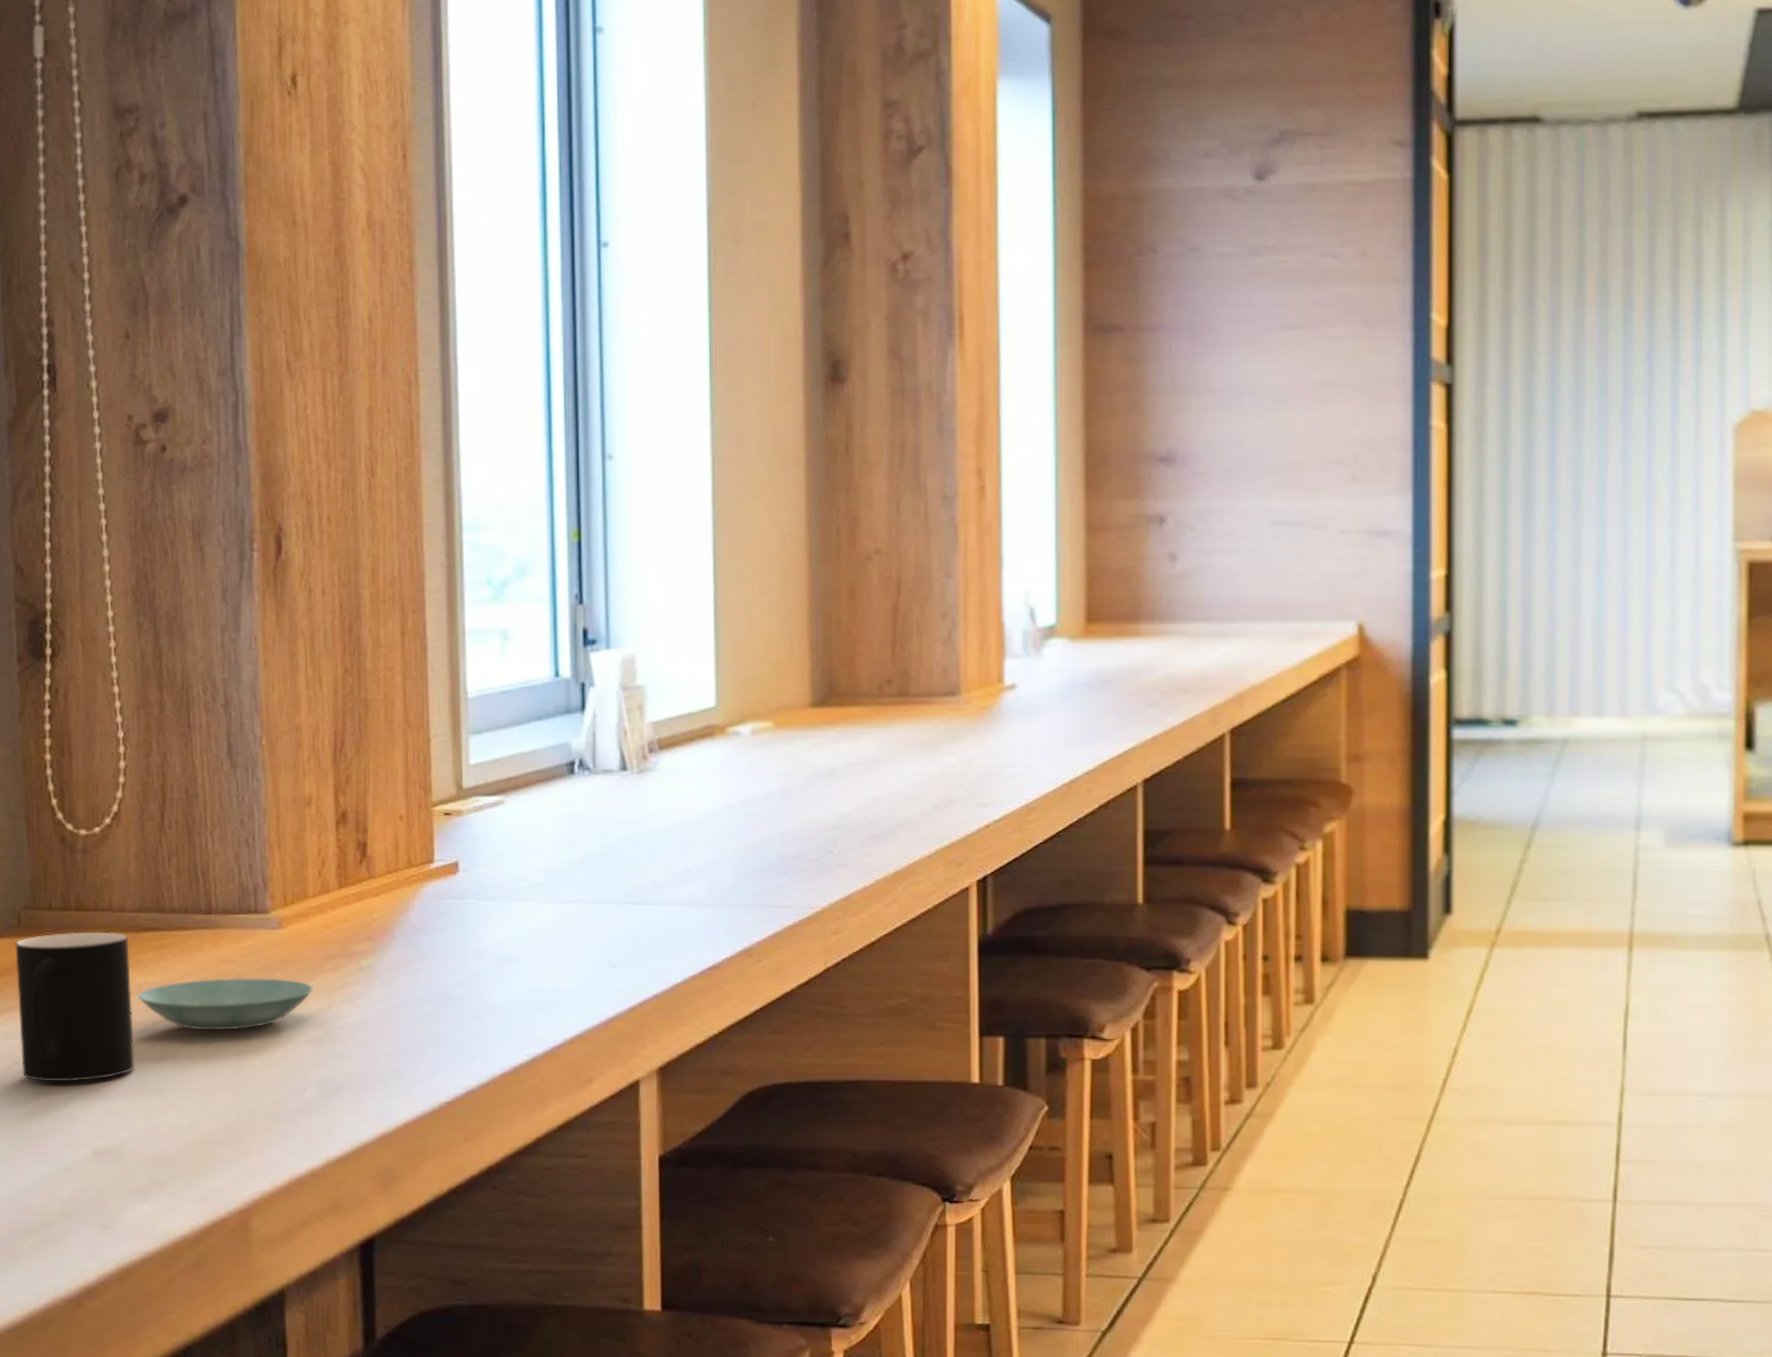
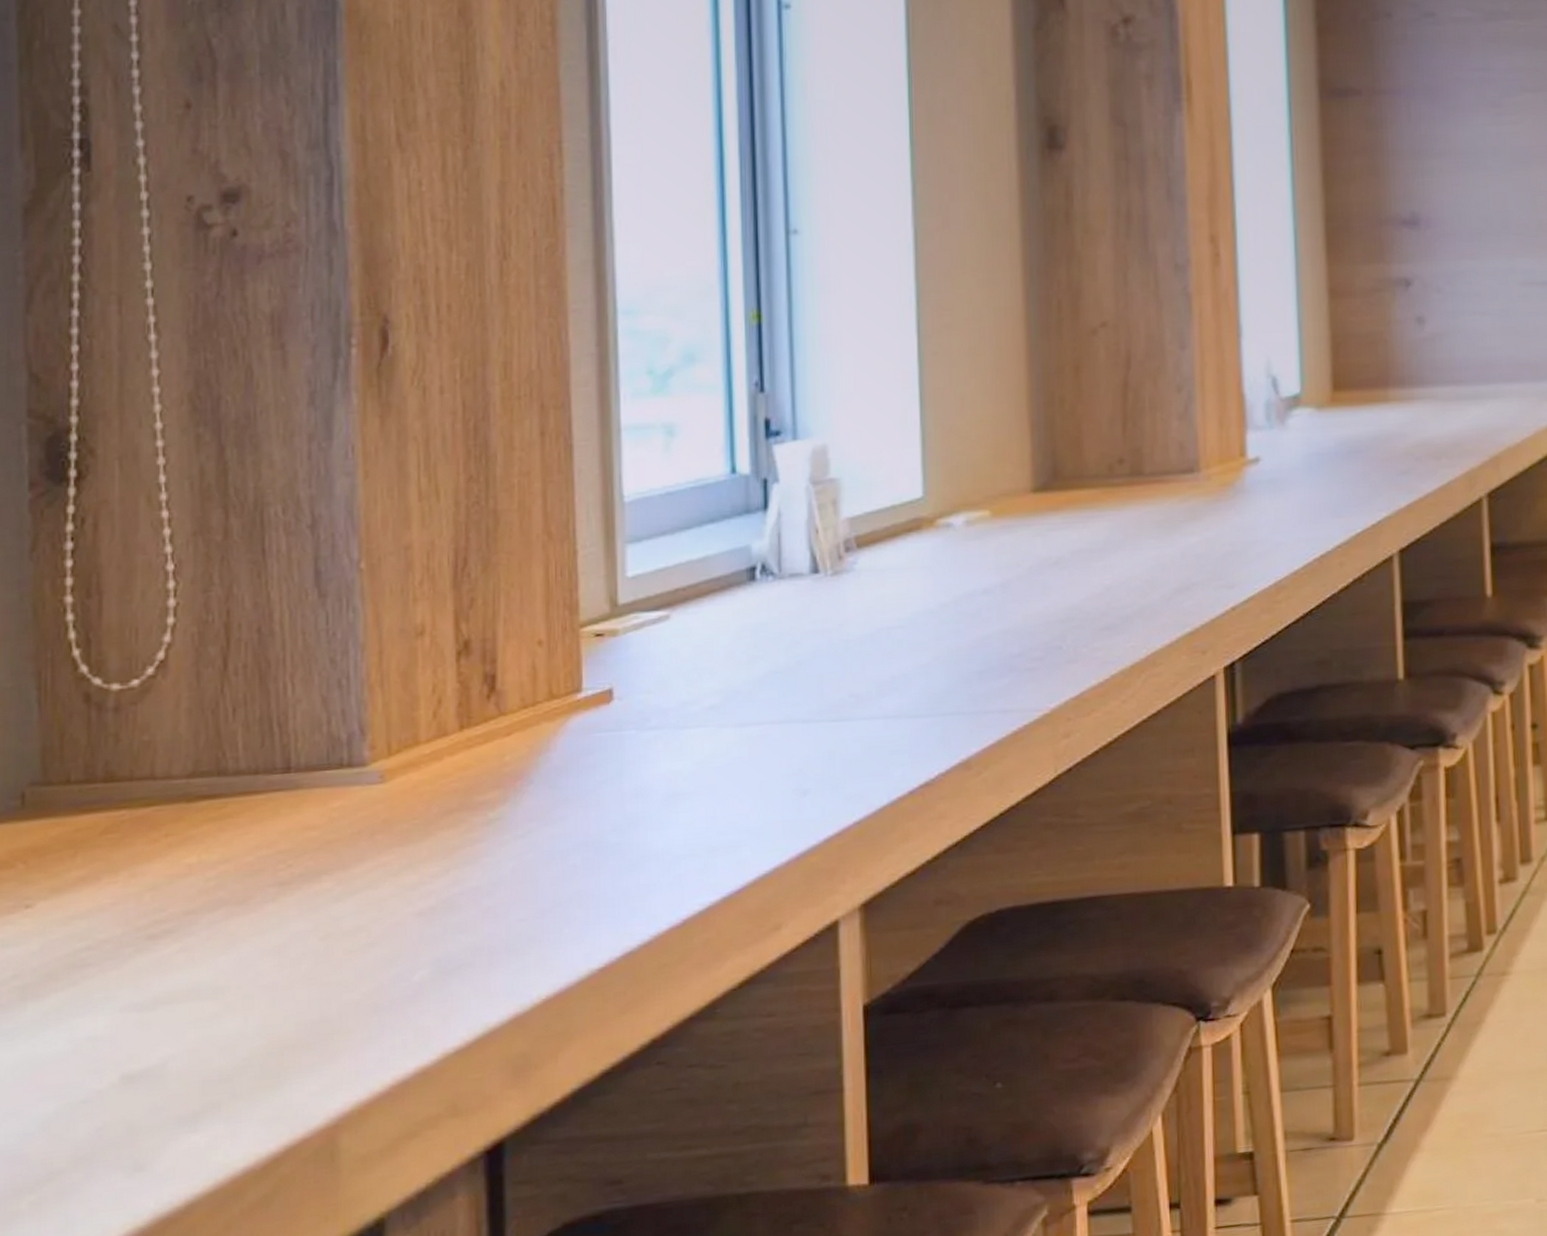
cup: present [15,932,135,1082] -> none [17,804,183,997]
saucer: present [138,978,314,1031] -> none [189,842,427,914]

